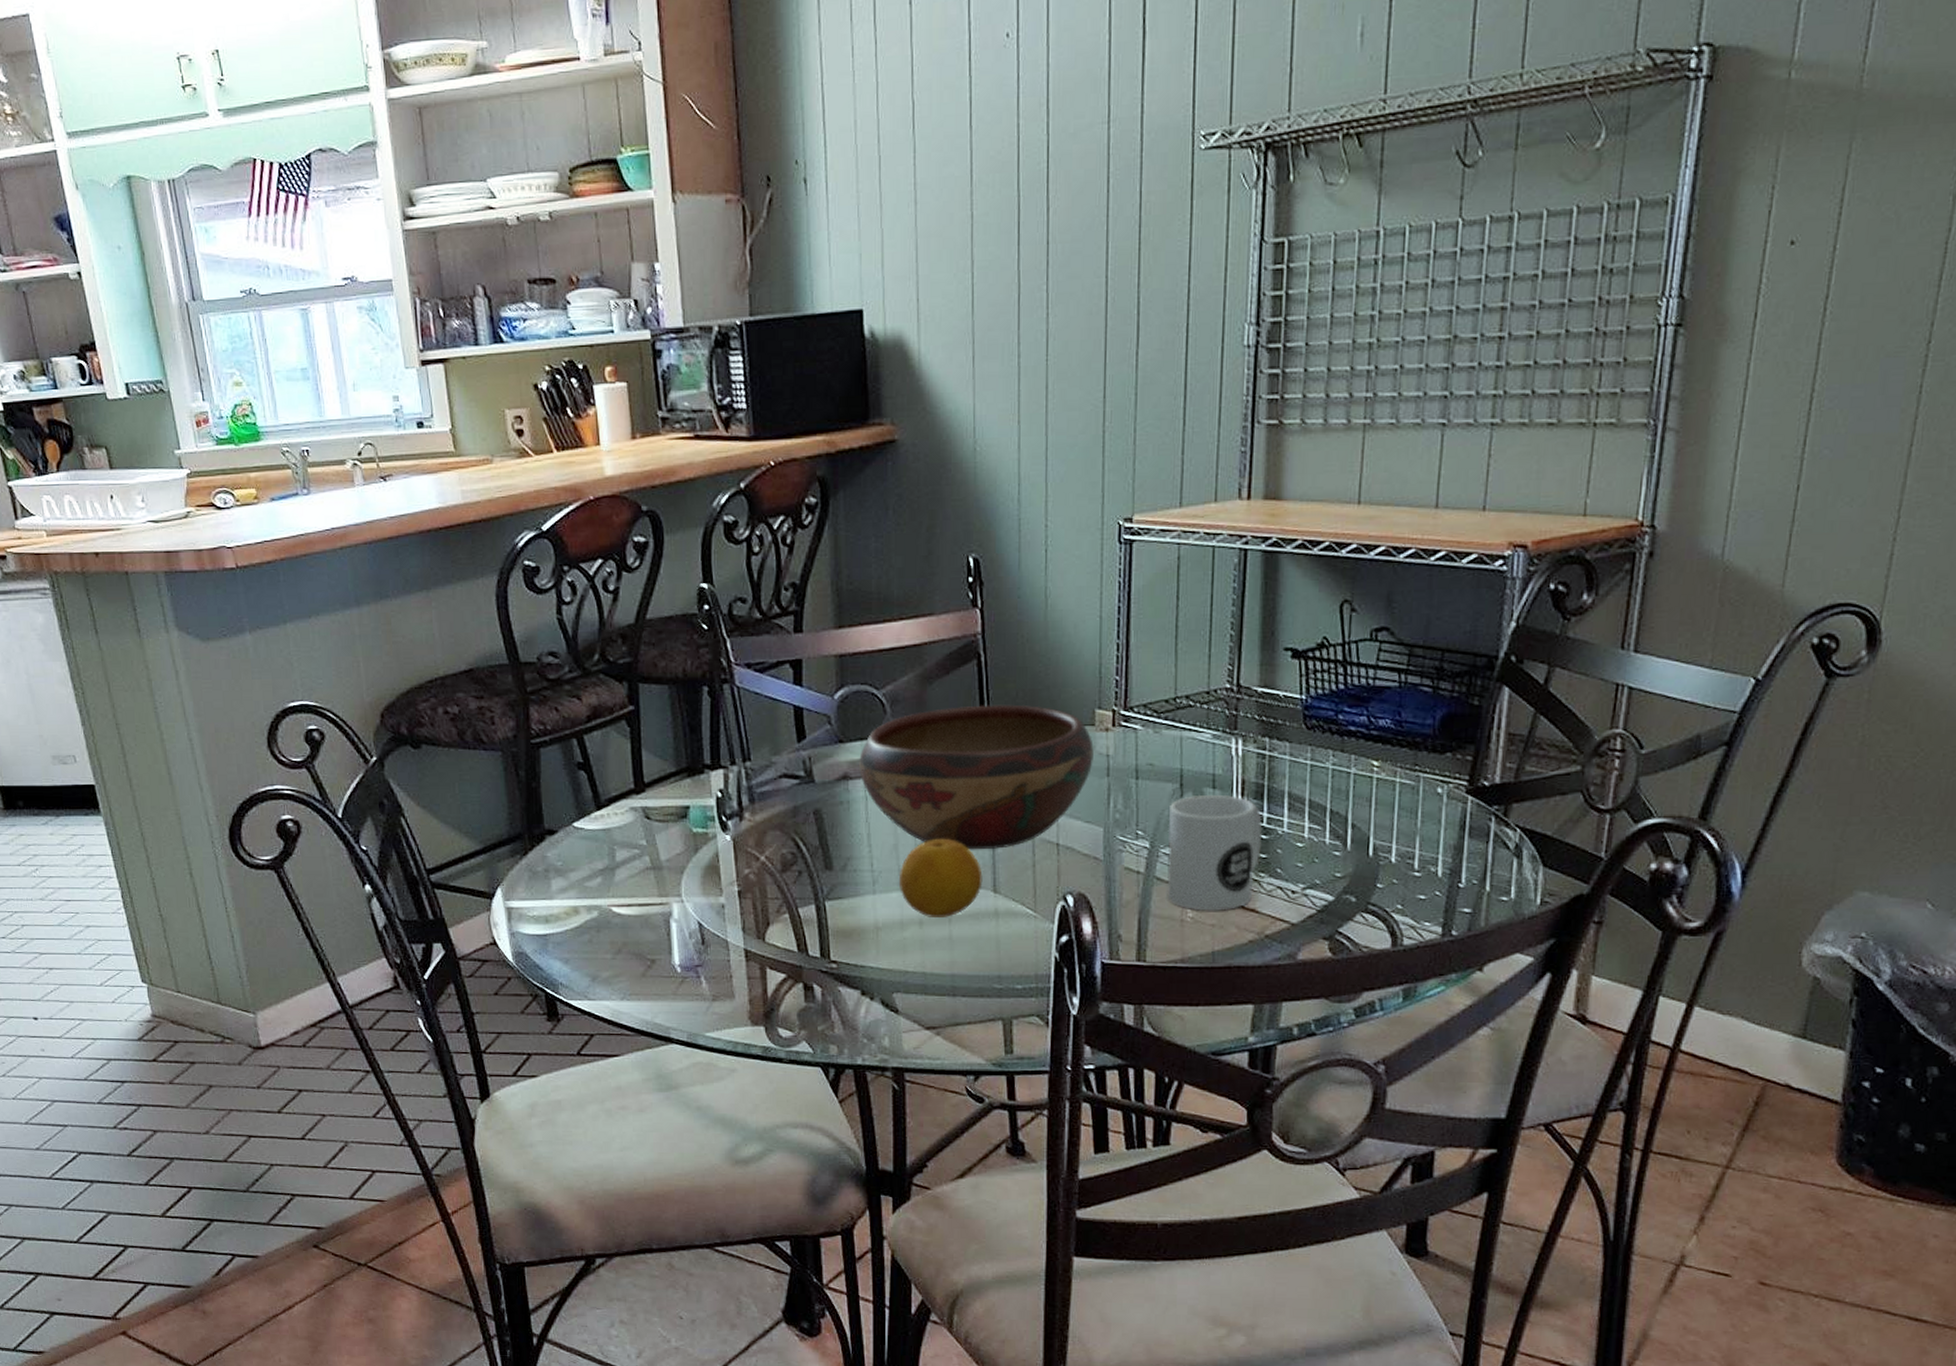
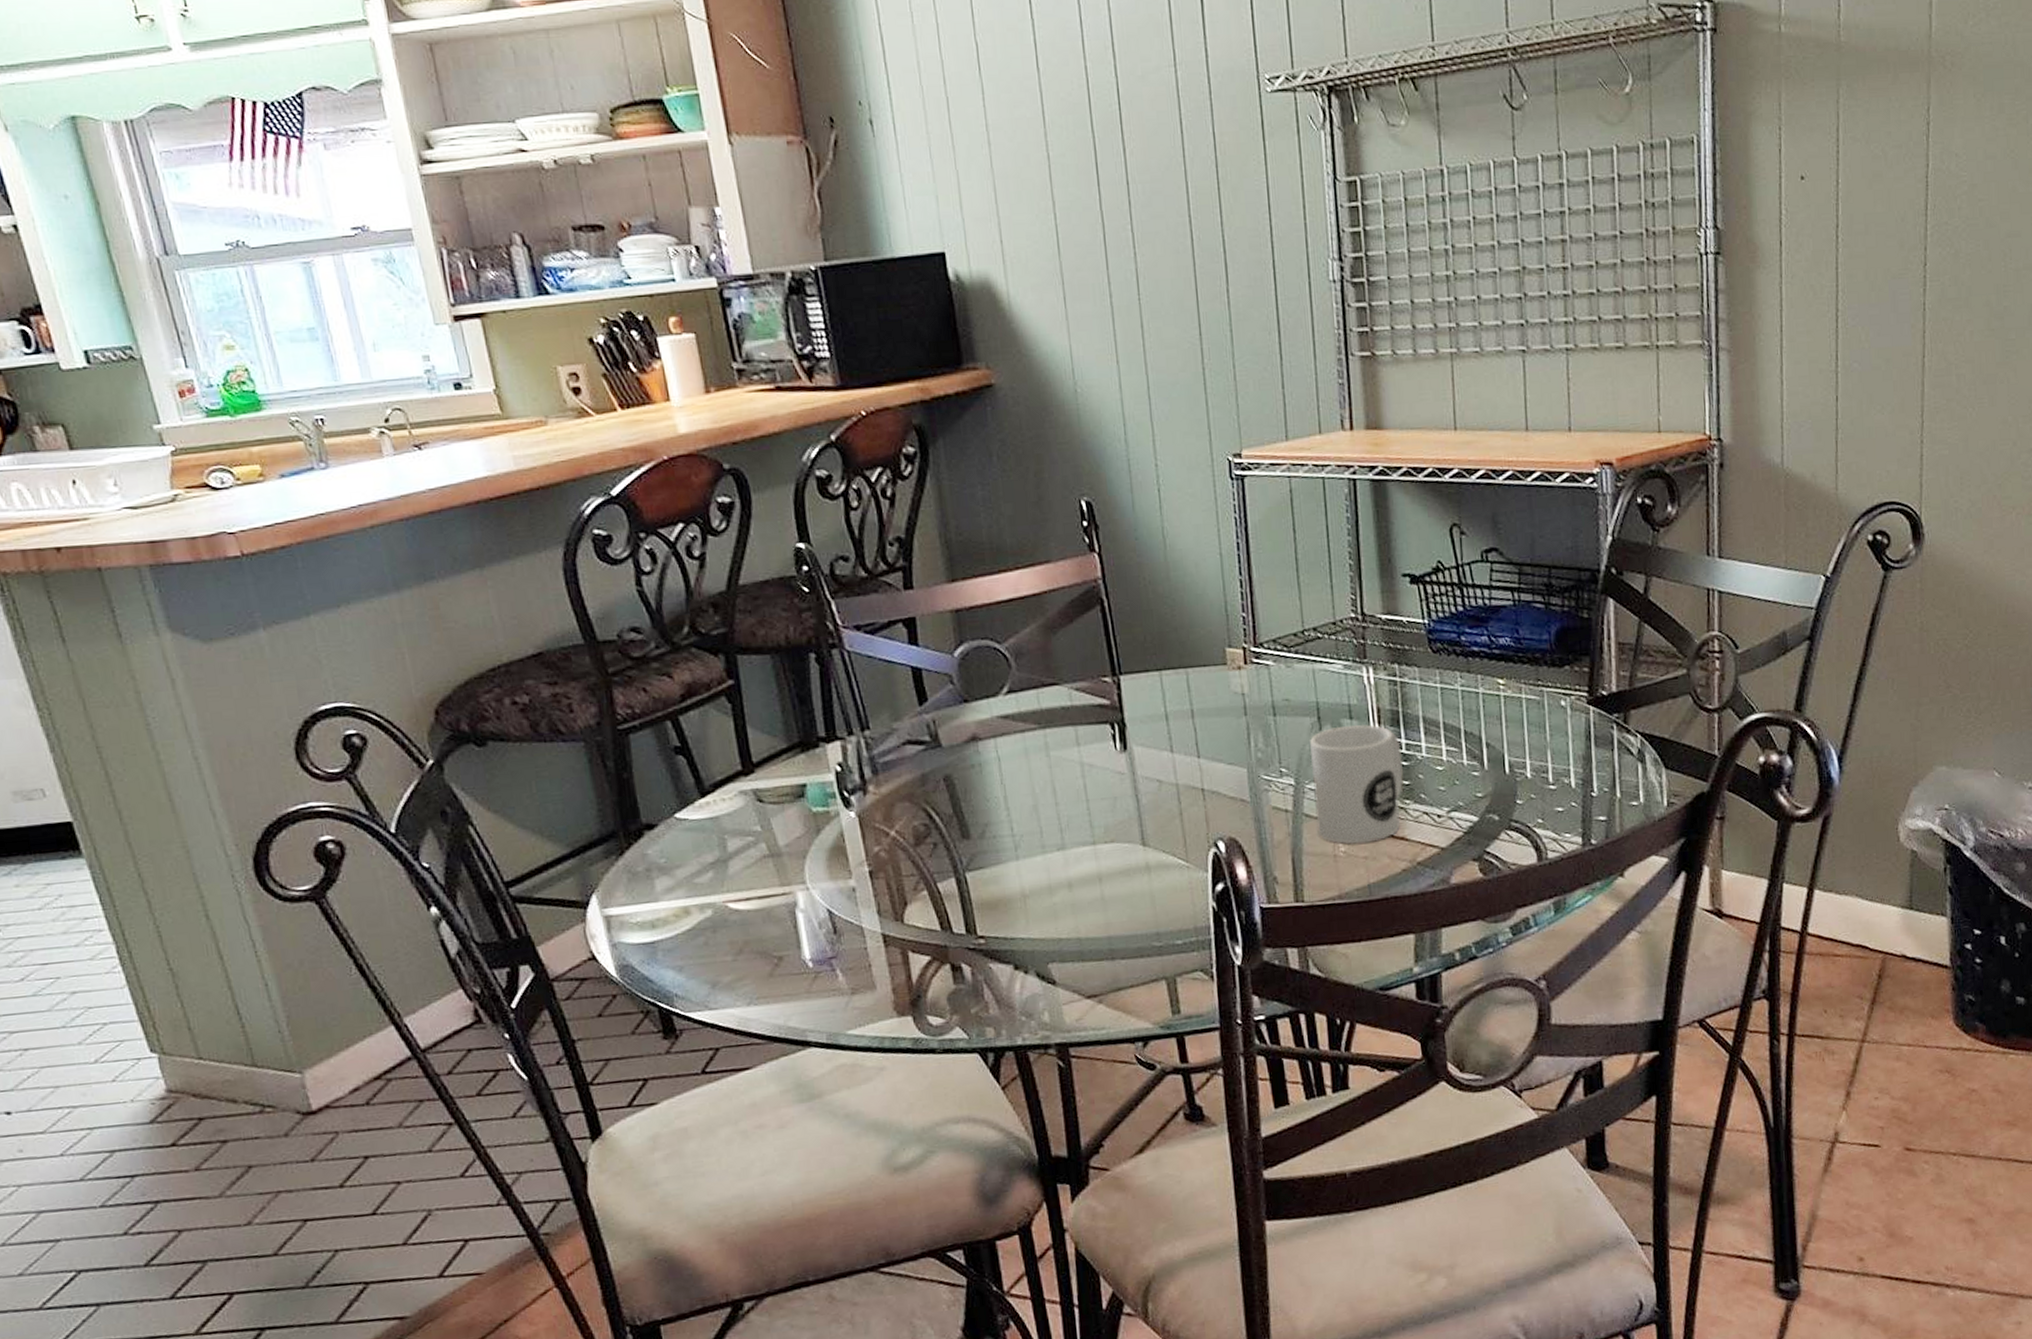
decorative bowl: present [858,704,1095,850] -> none [986,649,1230,804]
fruit: present [898,838,983,919] -> none [1041,794,1130,880]

